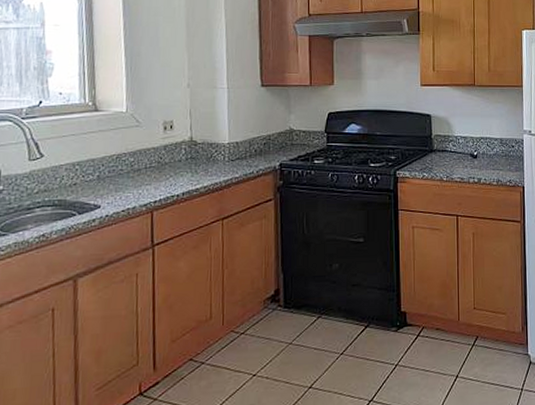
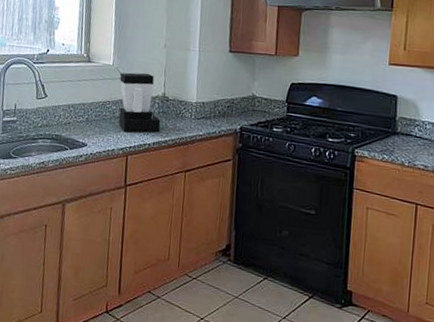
coffee maker: none [136,117,190,185] -> present [118,72,161,133]

